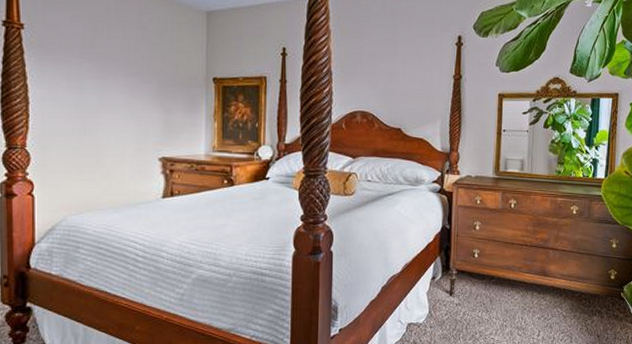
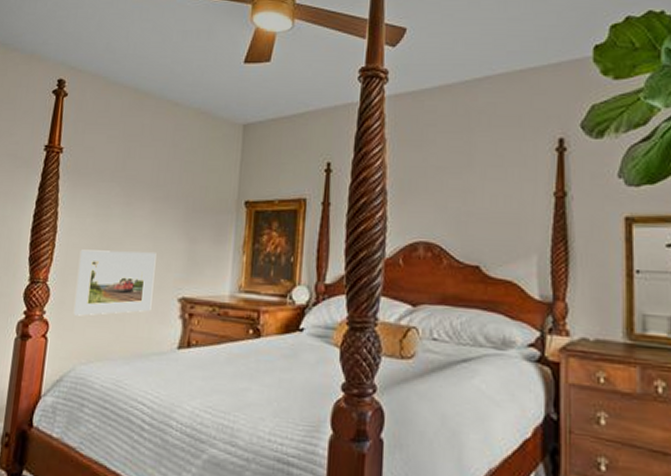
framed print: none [57,118,134,176] -> present [73,249,157,316]

